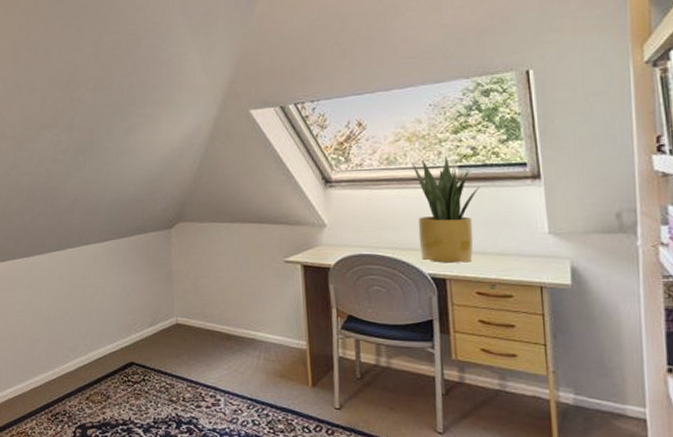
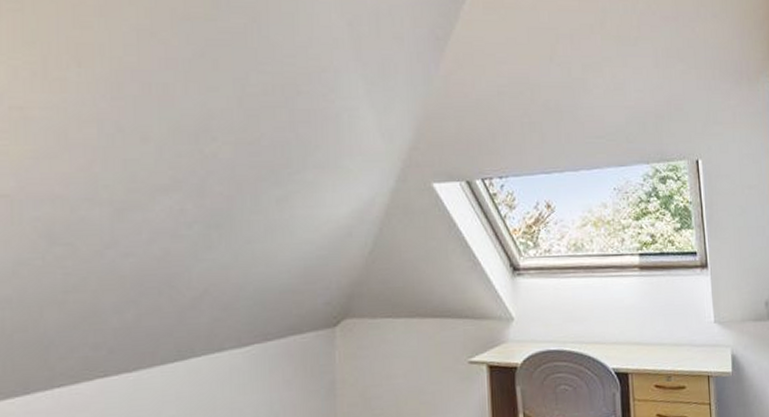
planter: present [411,154,480,263] -> none [597,241,658,356]

